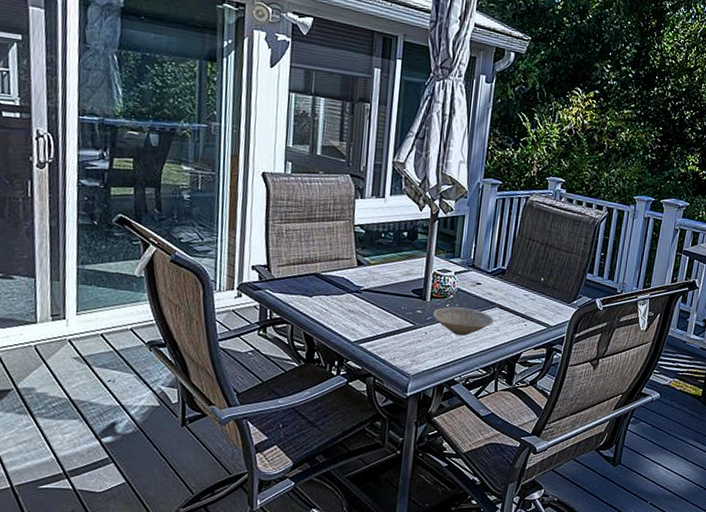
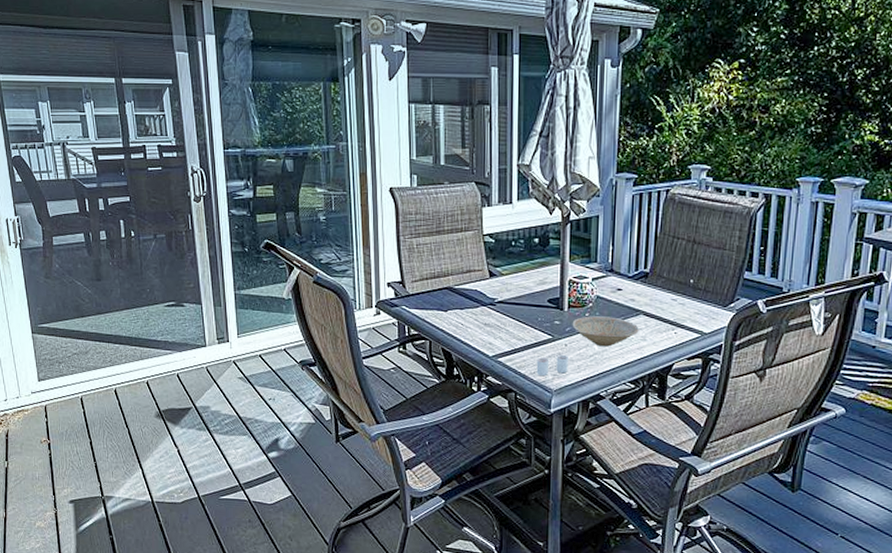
drinking glass: none [396,342,427,362] -> present [536,355,568,377]

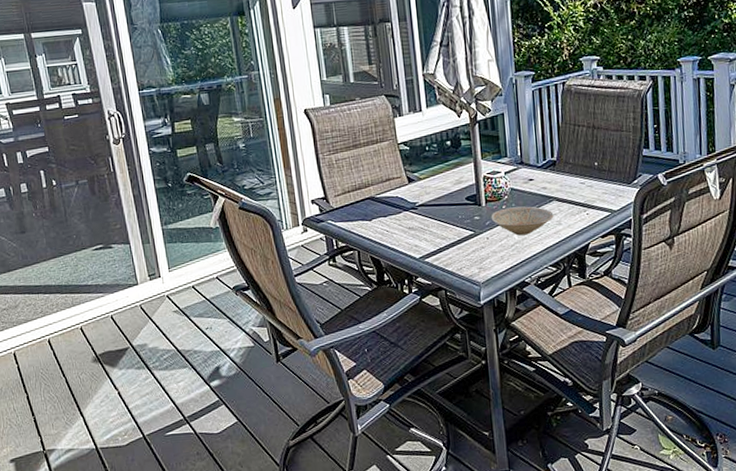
drinking glass: present [536,355,568,377] -> none [461,248,492,271]

